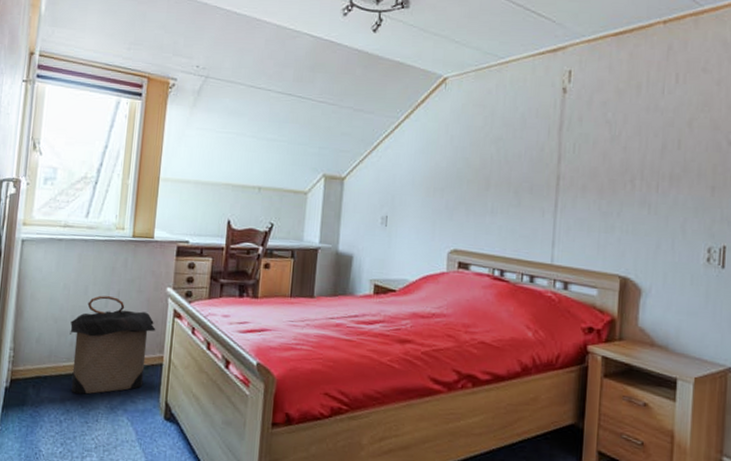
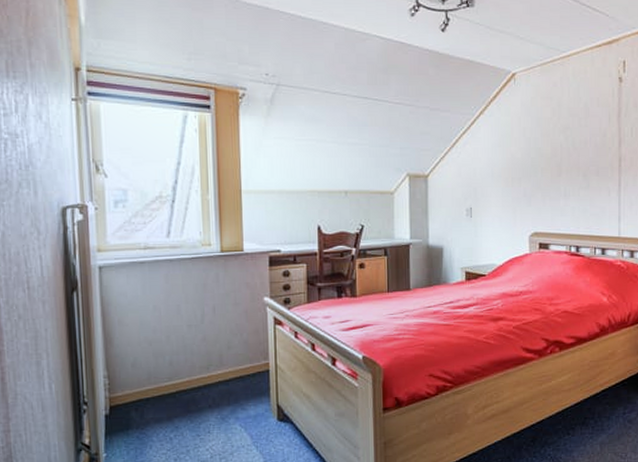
laundry hamper: present [70,295,156,395] -> none [167,312,258,411]

